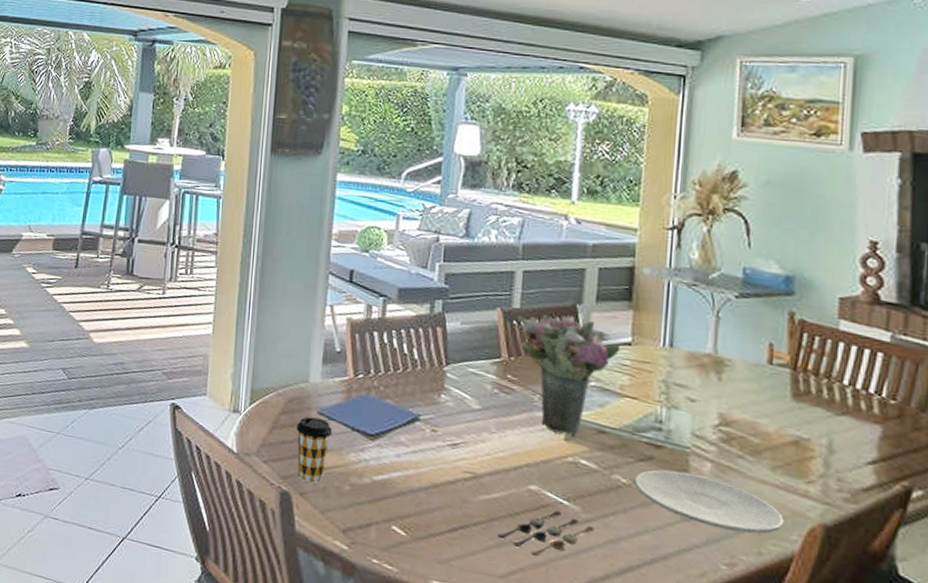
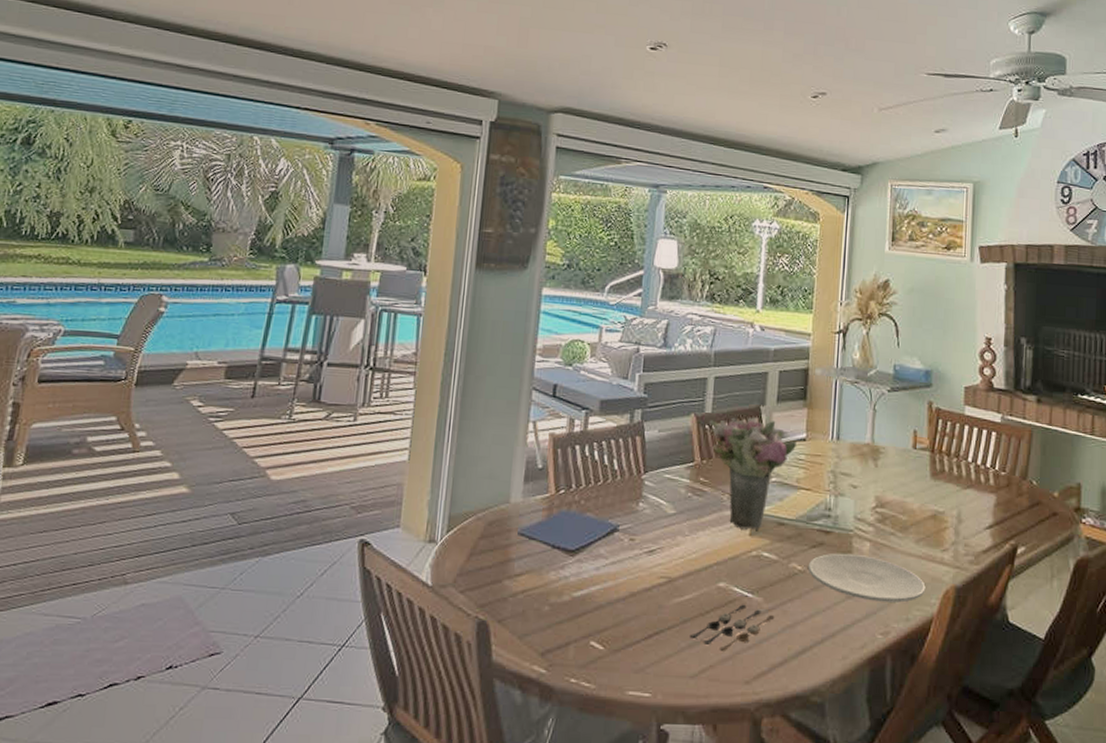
coffee cup: present [296,416,333,484] -> none [496,539,533,609]

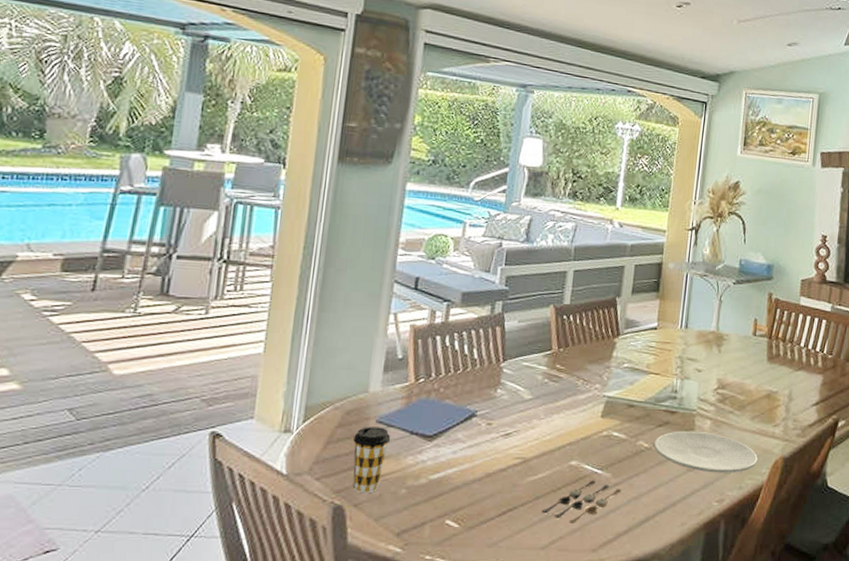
coffee cup: none [496,539,533,609] -> present [352,427,391,494]
flower bouquet: present [708,417,796,530] -> none [567,308,648,412]

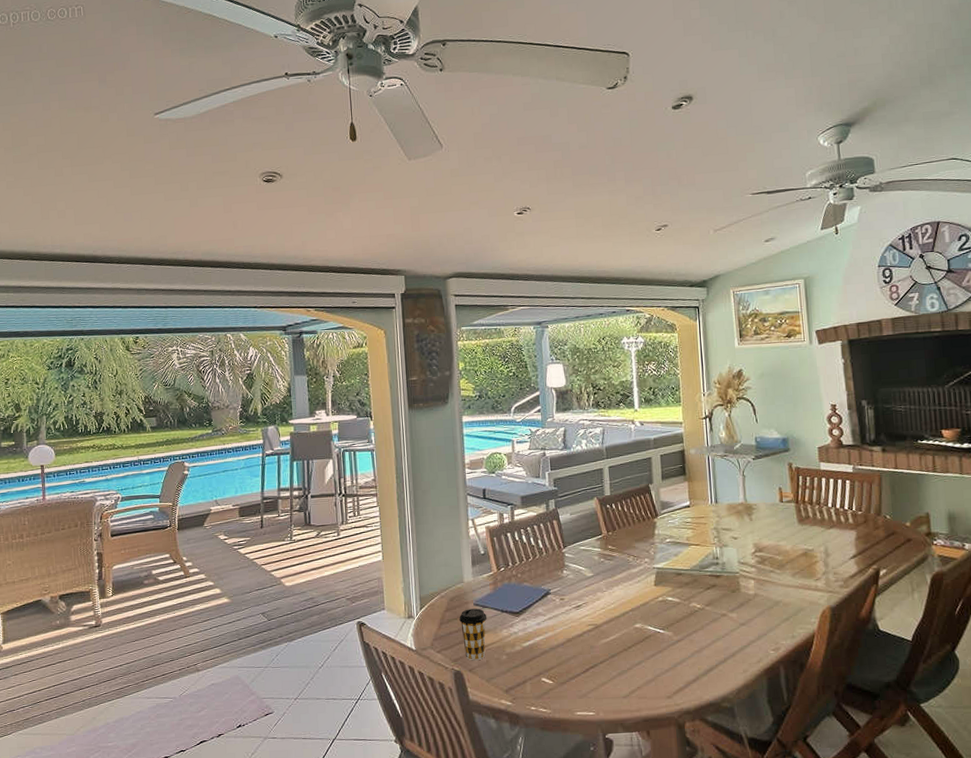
spoon: present [541,480,622,525] -> none [618,638,684,677]
plate: present [653,430,758,473] -> none [705,590,806,626]

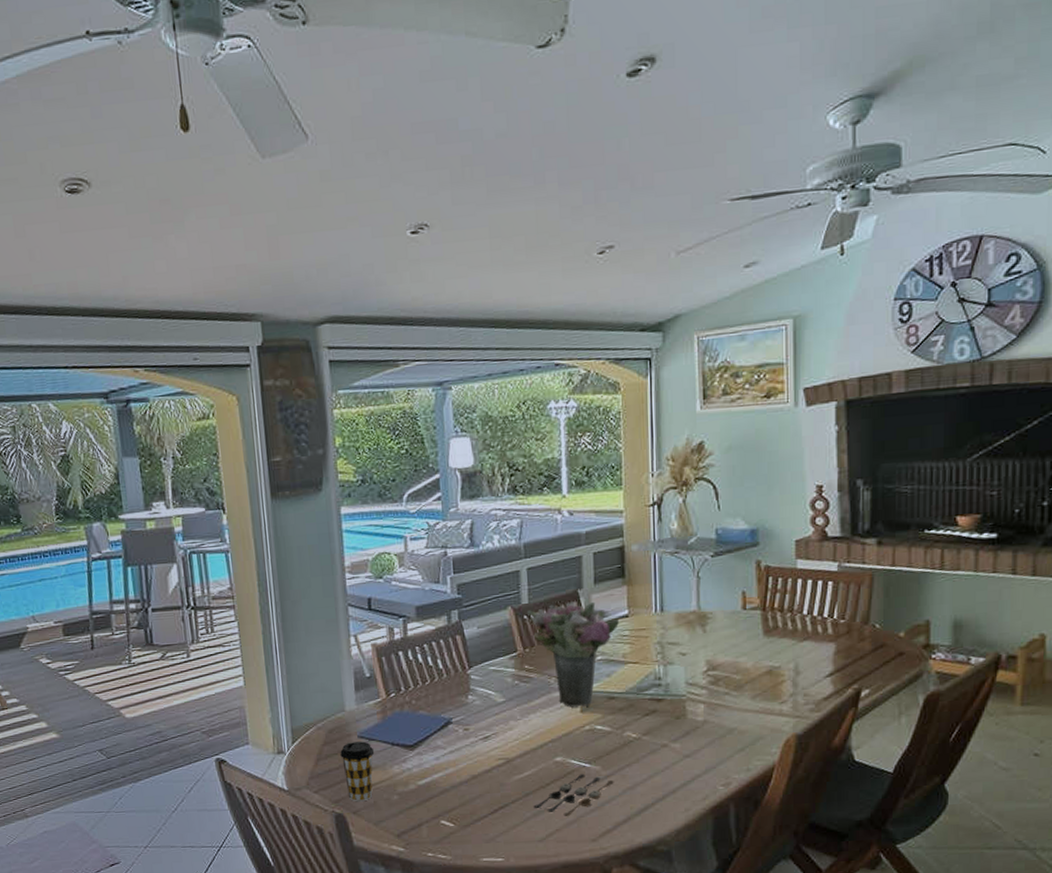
flower bouquet: none [609,494,683,582] -> present [526,601,619,708]
spoon: none [618,638,684,677] -> present [533,773,614,817]

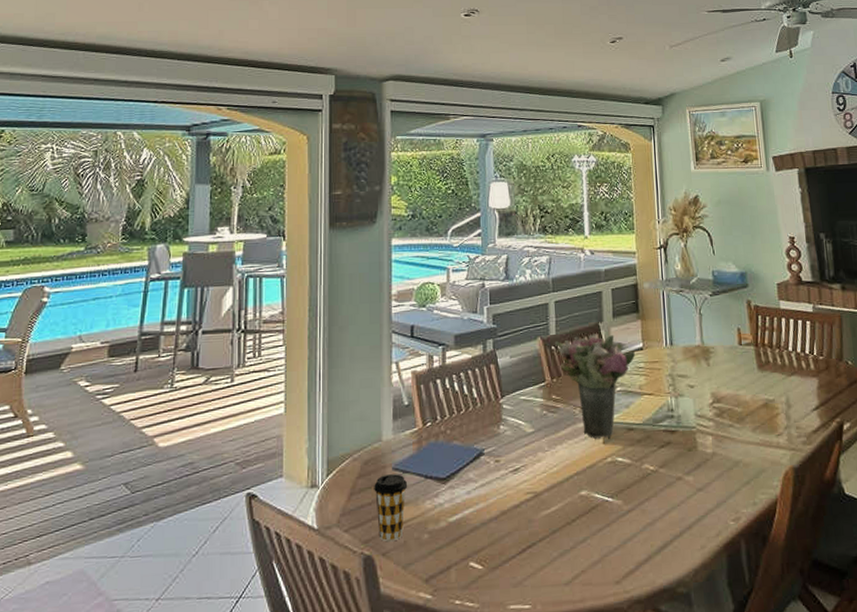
spoon: present [533,773,614,817] -> none [560,508,635,557]

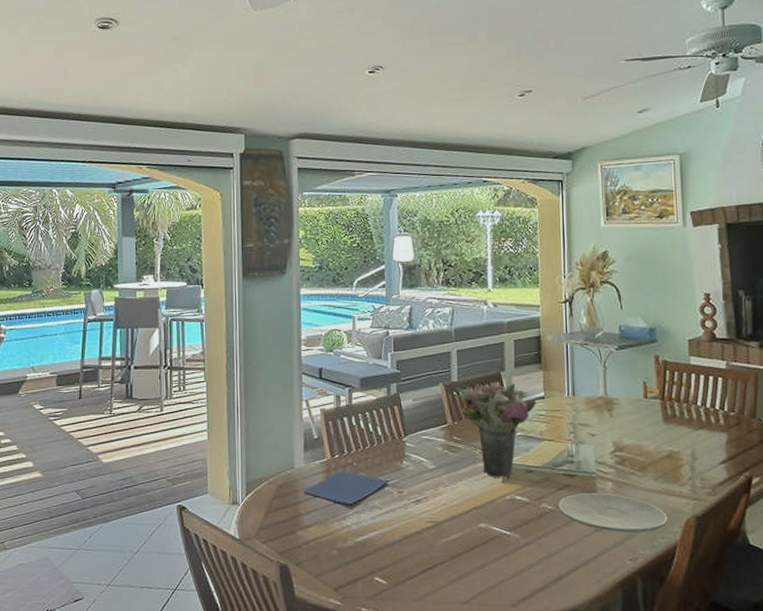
coffee cup: present [374,474,408,542] -> none [288,497,318,555]
plate: none [659,448,767,491] -> present [557,492,668,533]

